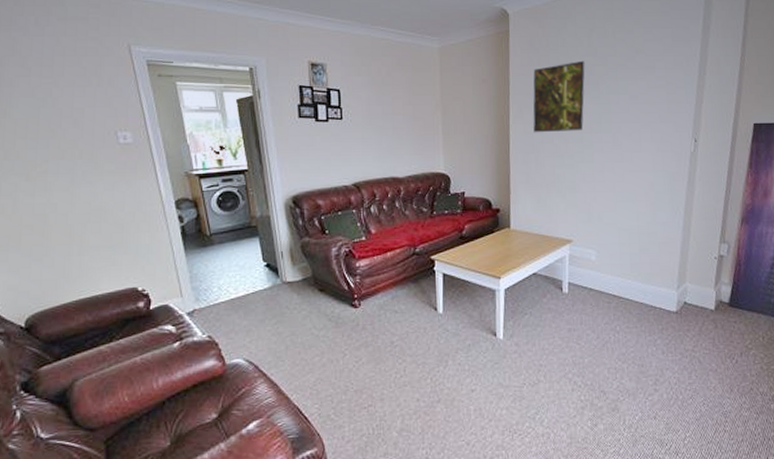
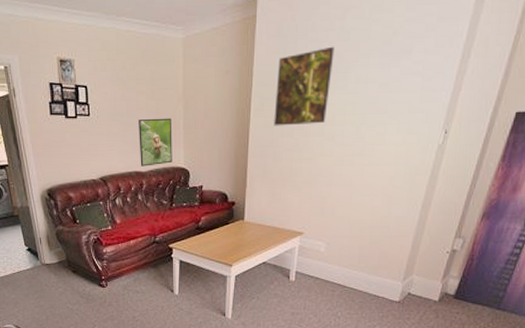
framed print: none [395,123,432,172] -> present [139,118,172,167]

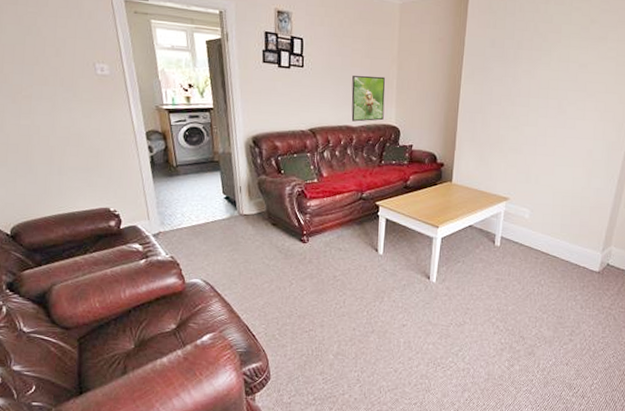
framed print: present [274,46,335,126] -> none [483,26,540,96]

